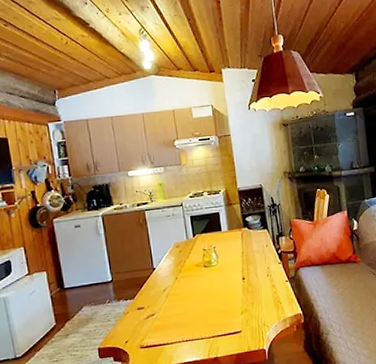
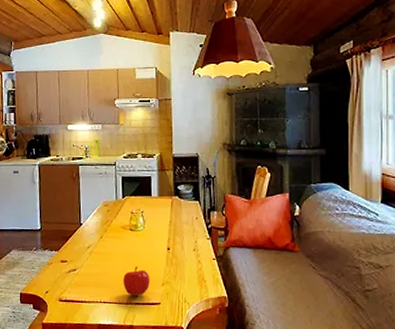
fruit: none [203,300,230,330] -> present [123,266,150,297]

